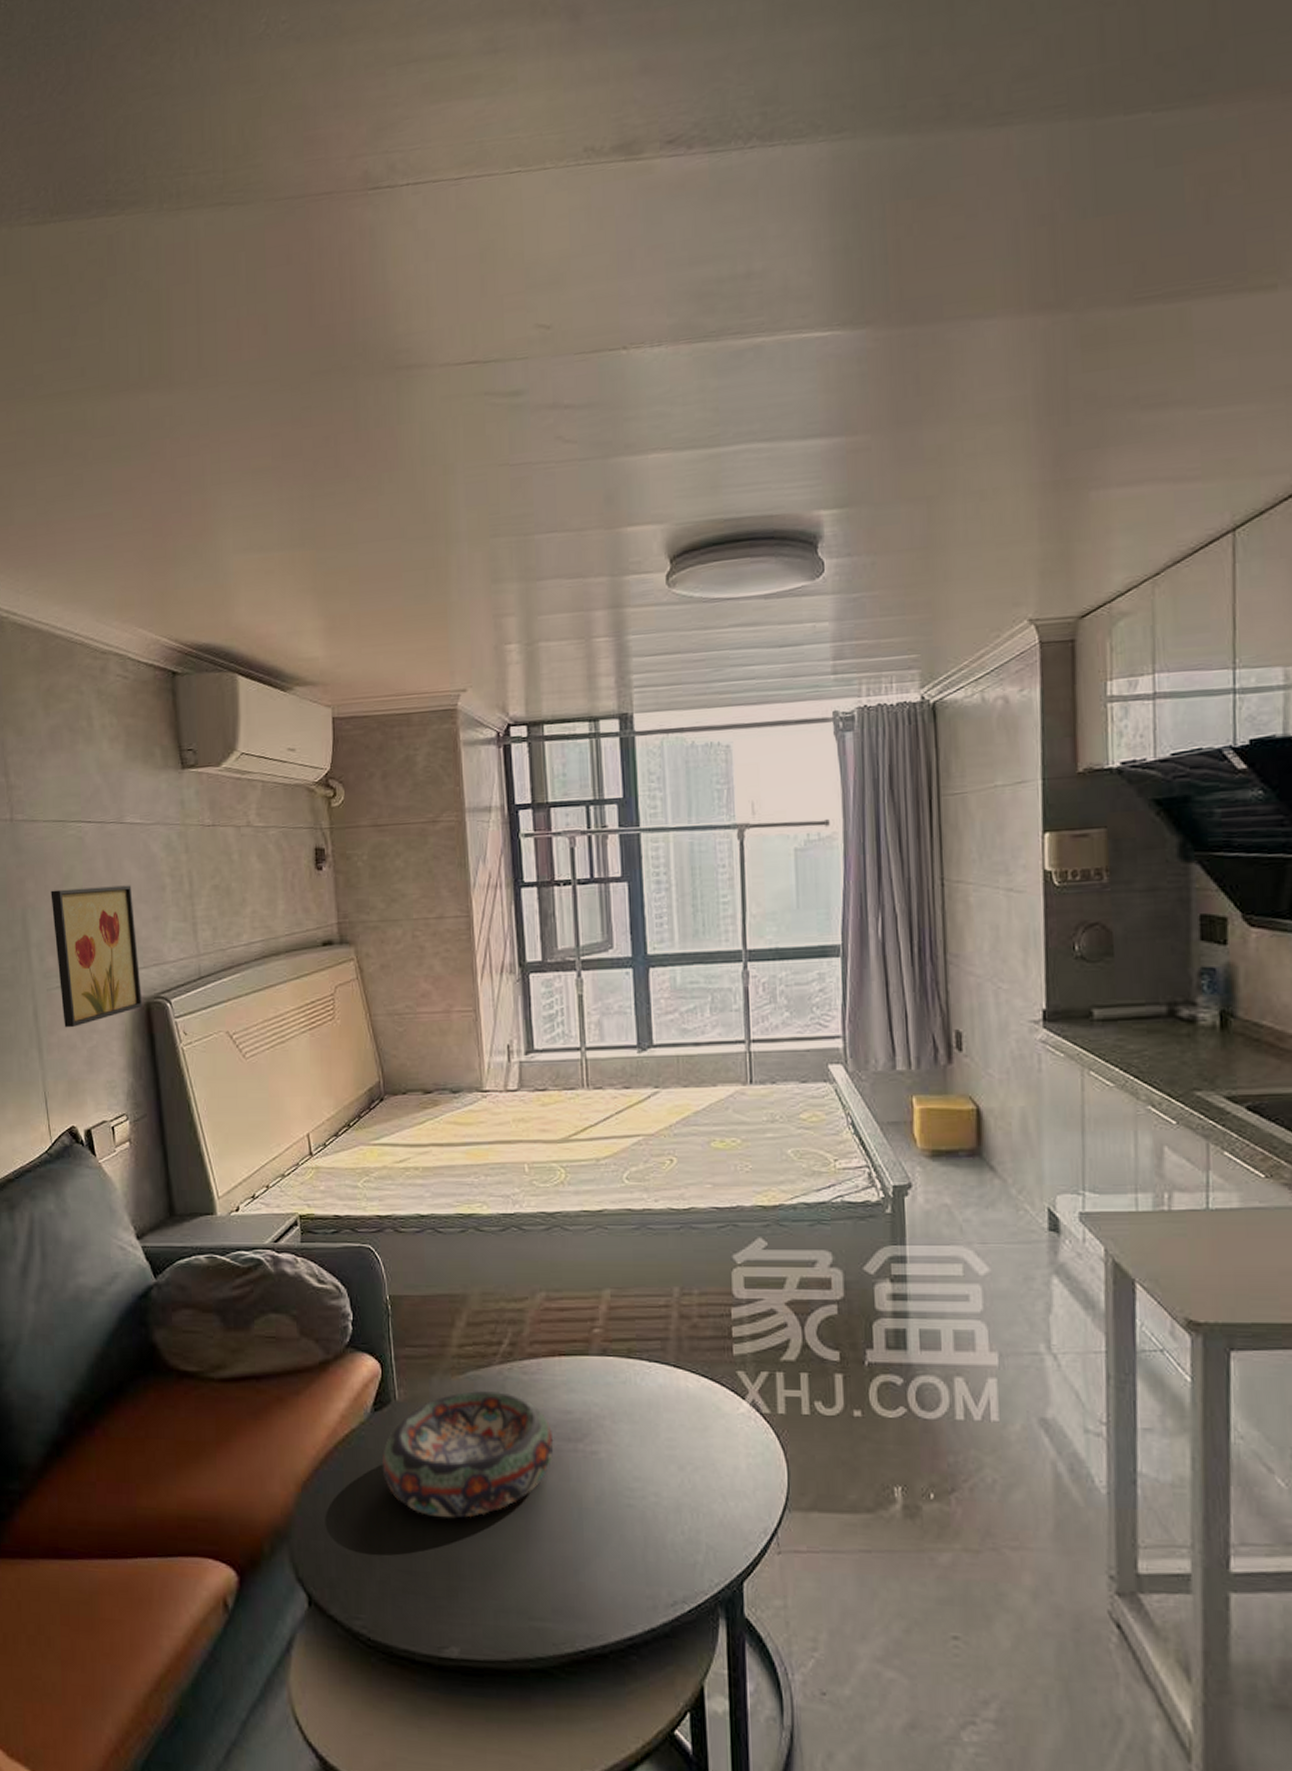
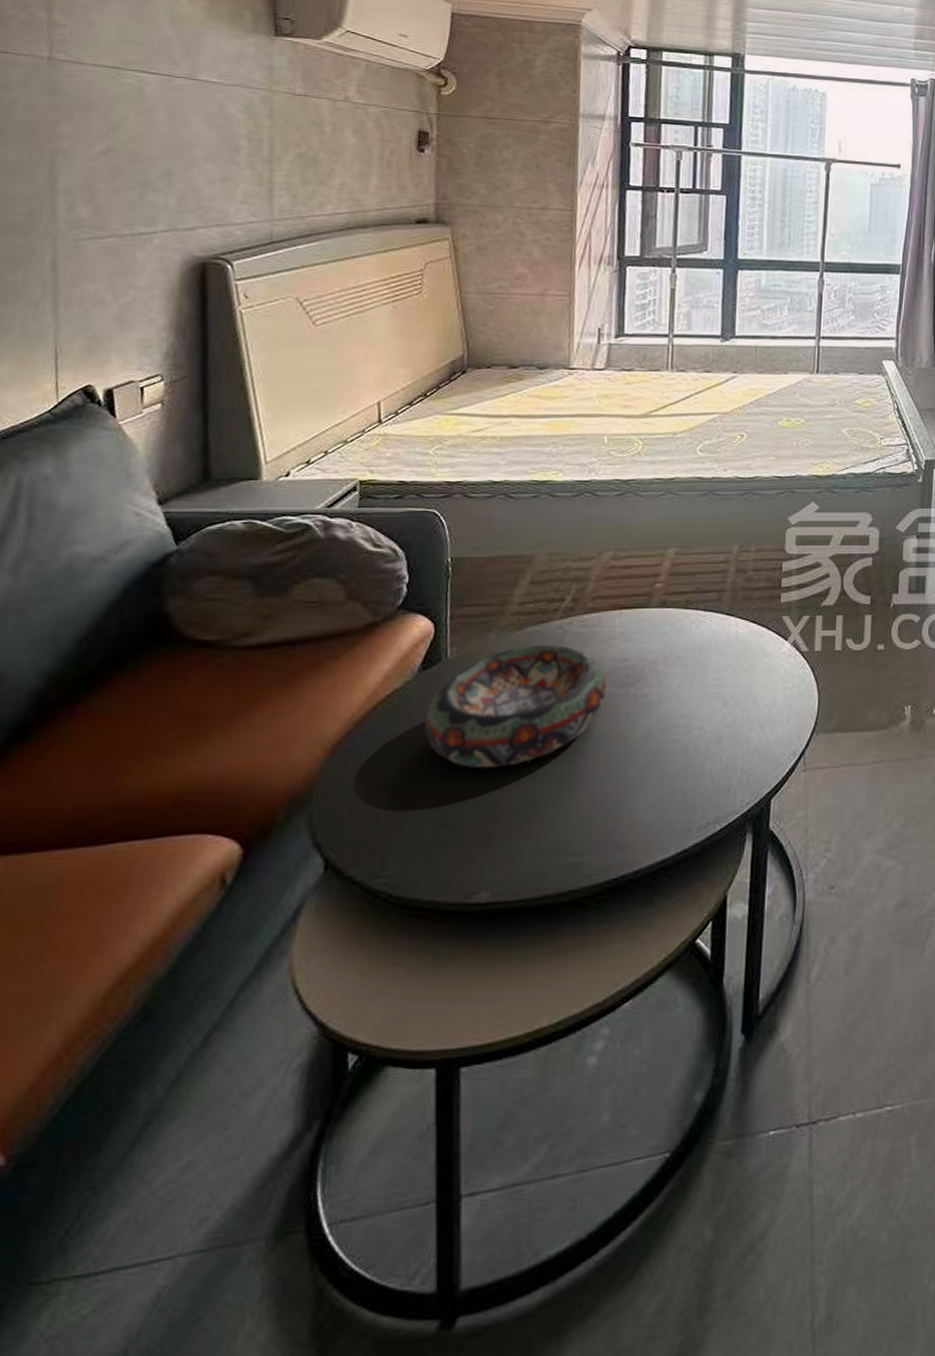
wall art: present [50,885,143,1028] -> none [91,137,198,282]

